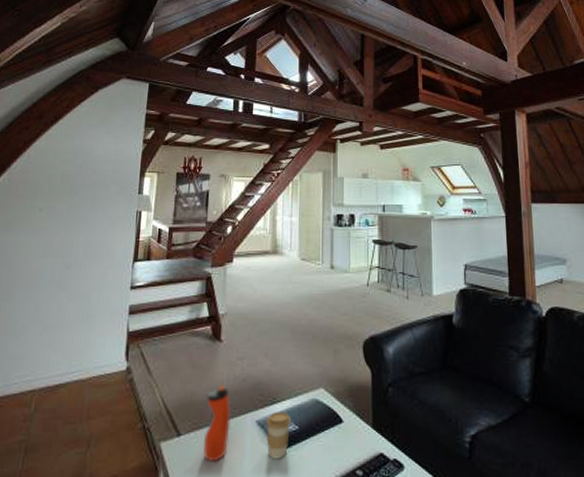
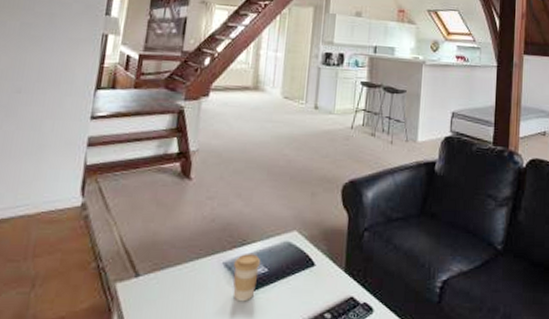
water bottle: present [202,385,231,462] -> none [162,224,197,304]

